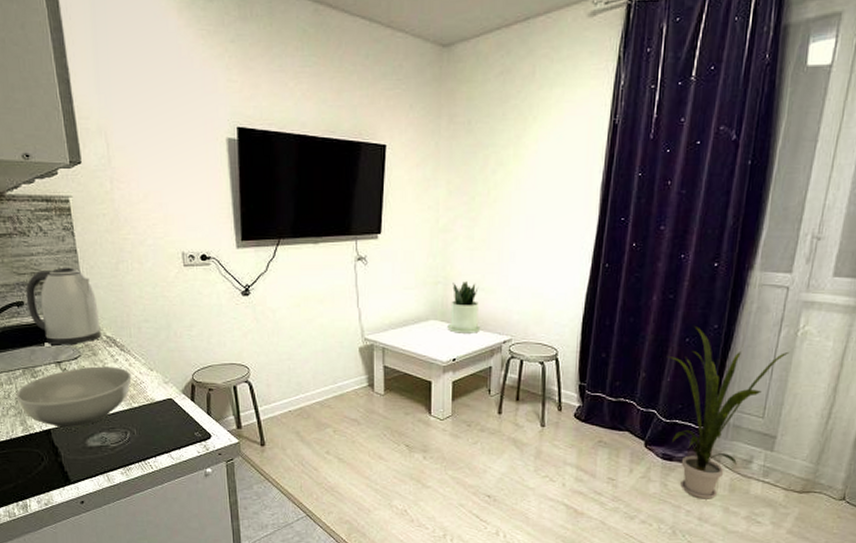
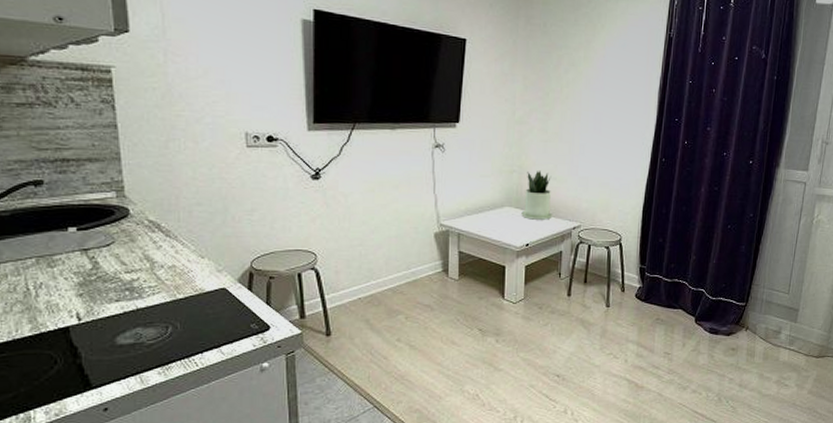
bowl: present [16,366,132,428] -> none [24,254,178,324]
kettle: present [25,267,101,346] -> none [47,143,142,231]
house plant: present [667,326,790,499] -> none [713,215,808,368]

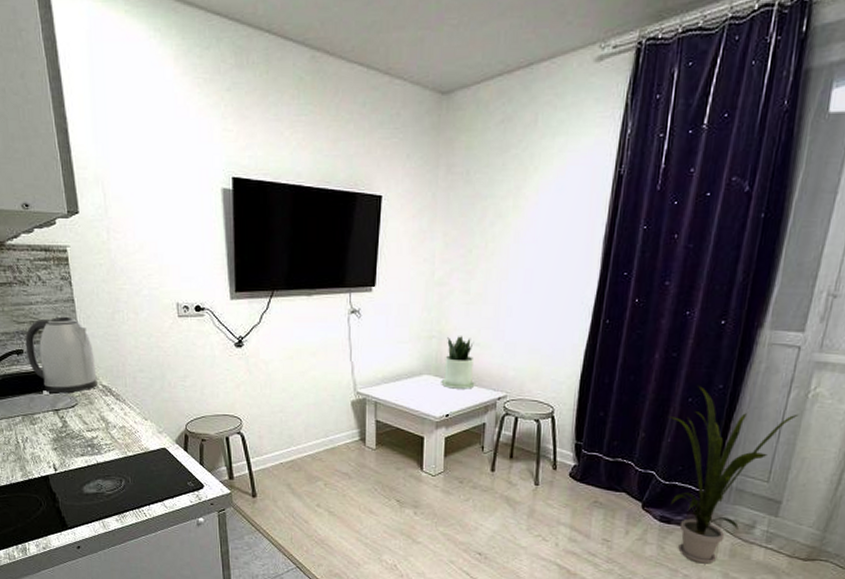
kettle: none [47,143,142,231] -> present [25,316,97,394]
house plant: none [713,215,808,368] -> present [668,386,799,564]

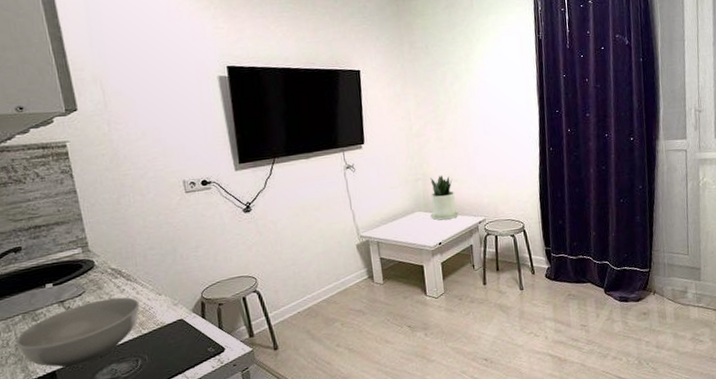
bowl: none [15,415,127,475] -> present [15,297,140,368]
kettle: present [25,316,97,394] -> none [23,207,106,286]
house plant: present [668,386,799,564] -> none [609,189,697,330]

